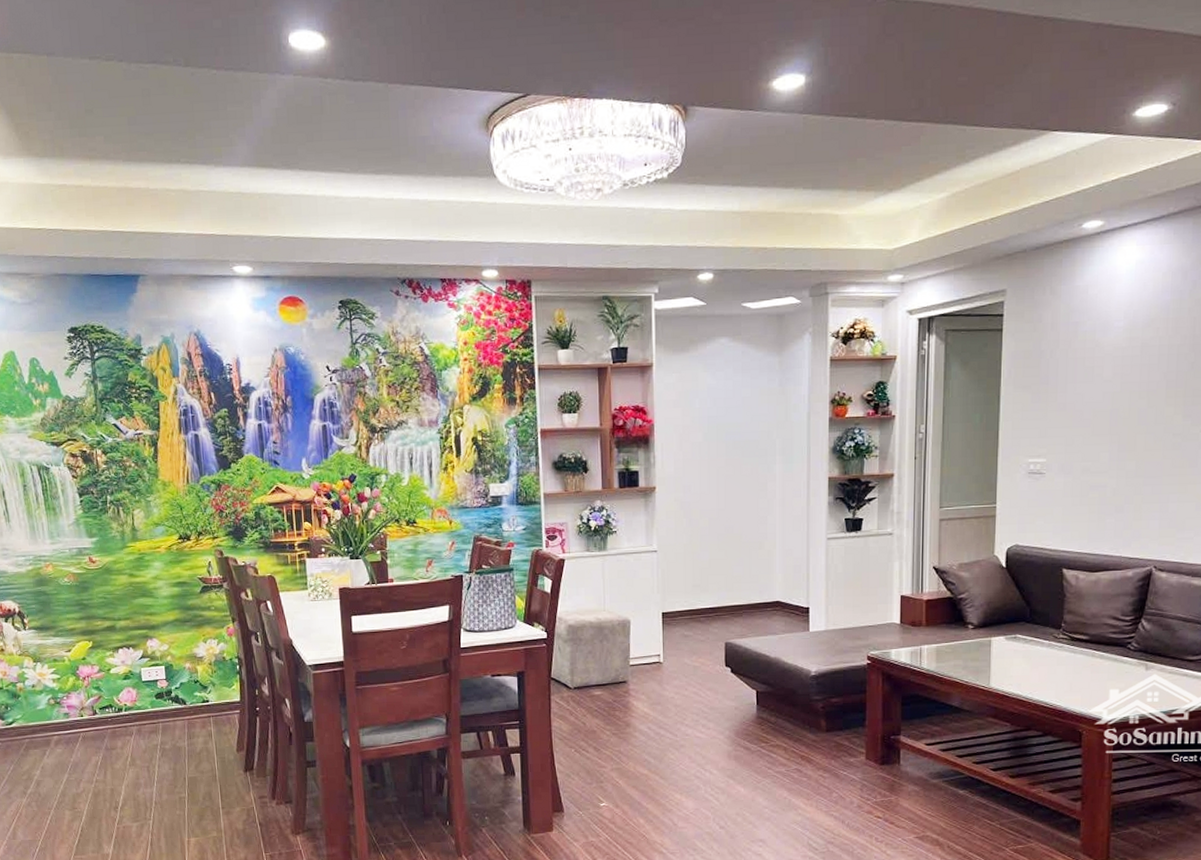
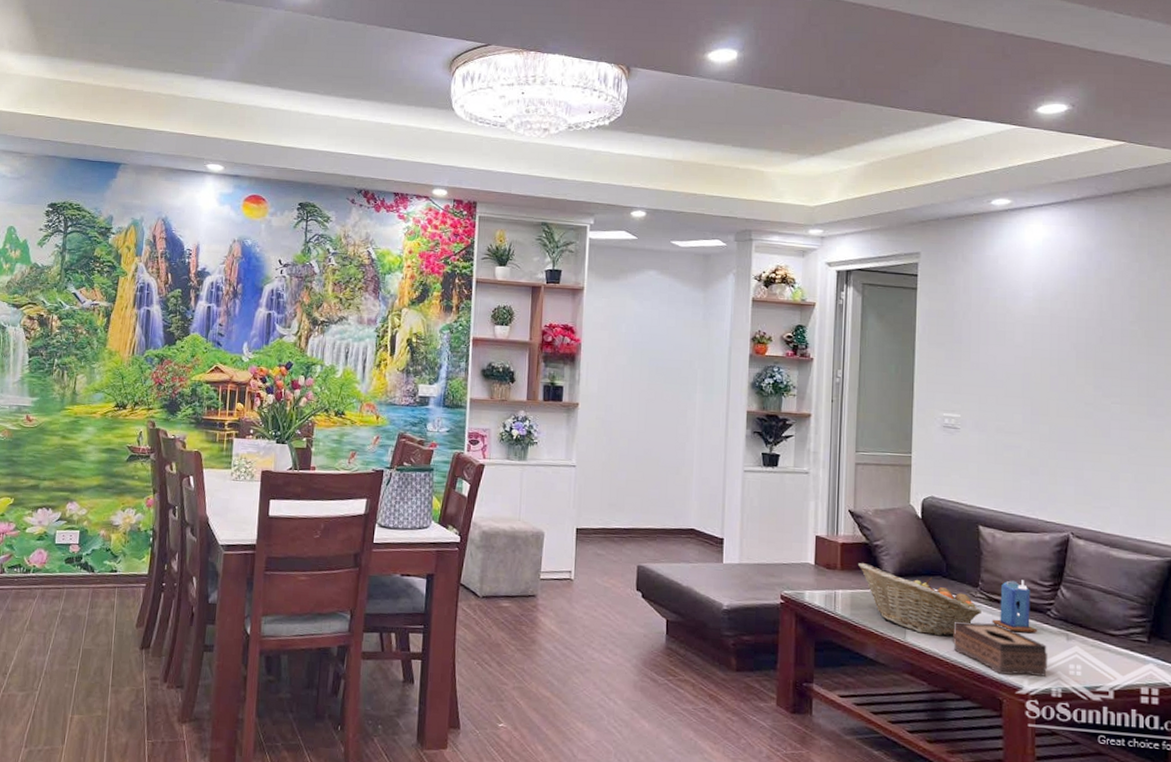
fruit basket: none [943,616,1064,679] -> present [858,562,981,637]
tissue box: none [1035,662,1127,708] -> present [953,622,1048,677]
candle: none [1073,617,1118,667] -> present [992,580,1038,633]

